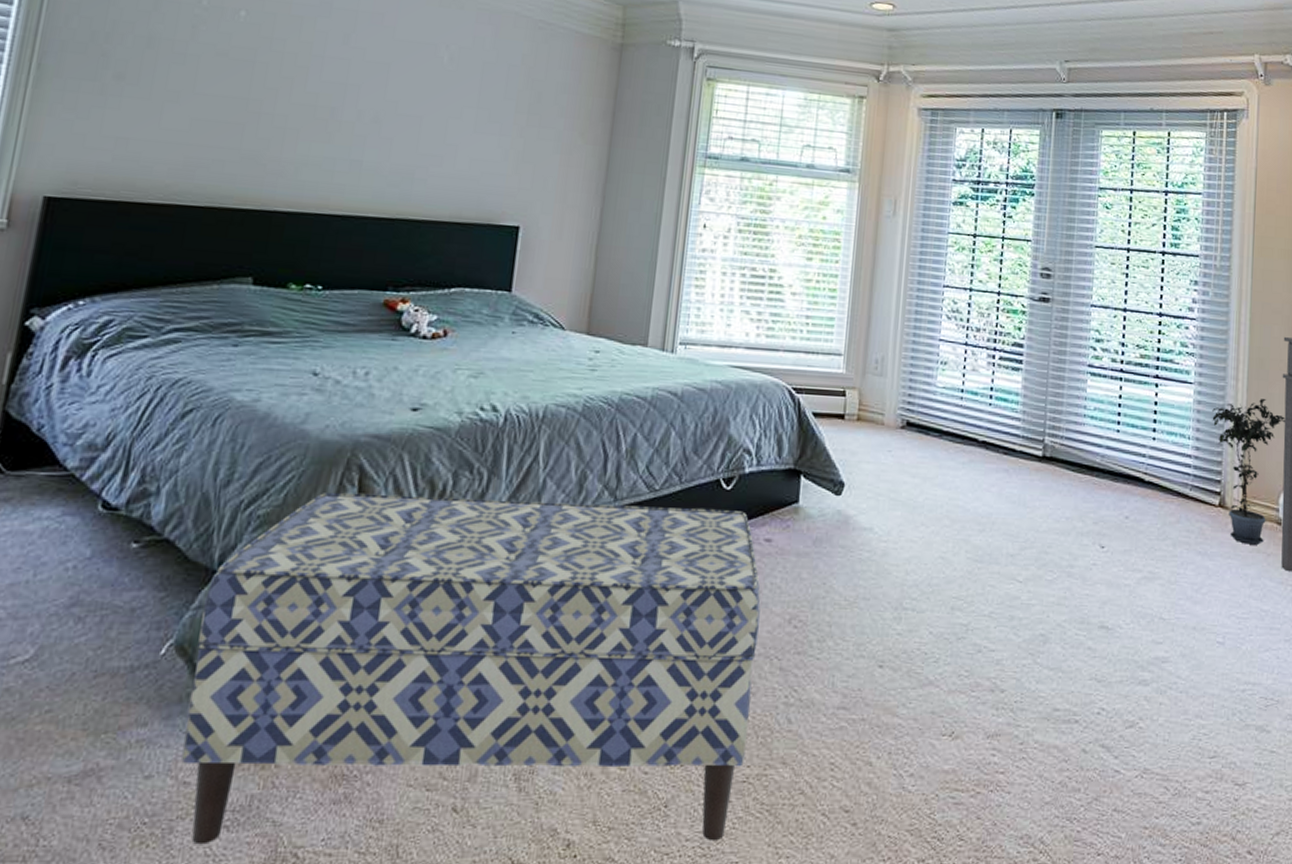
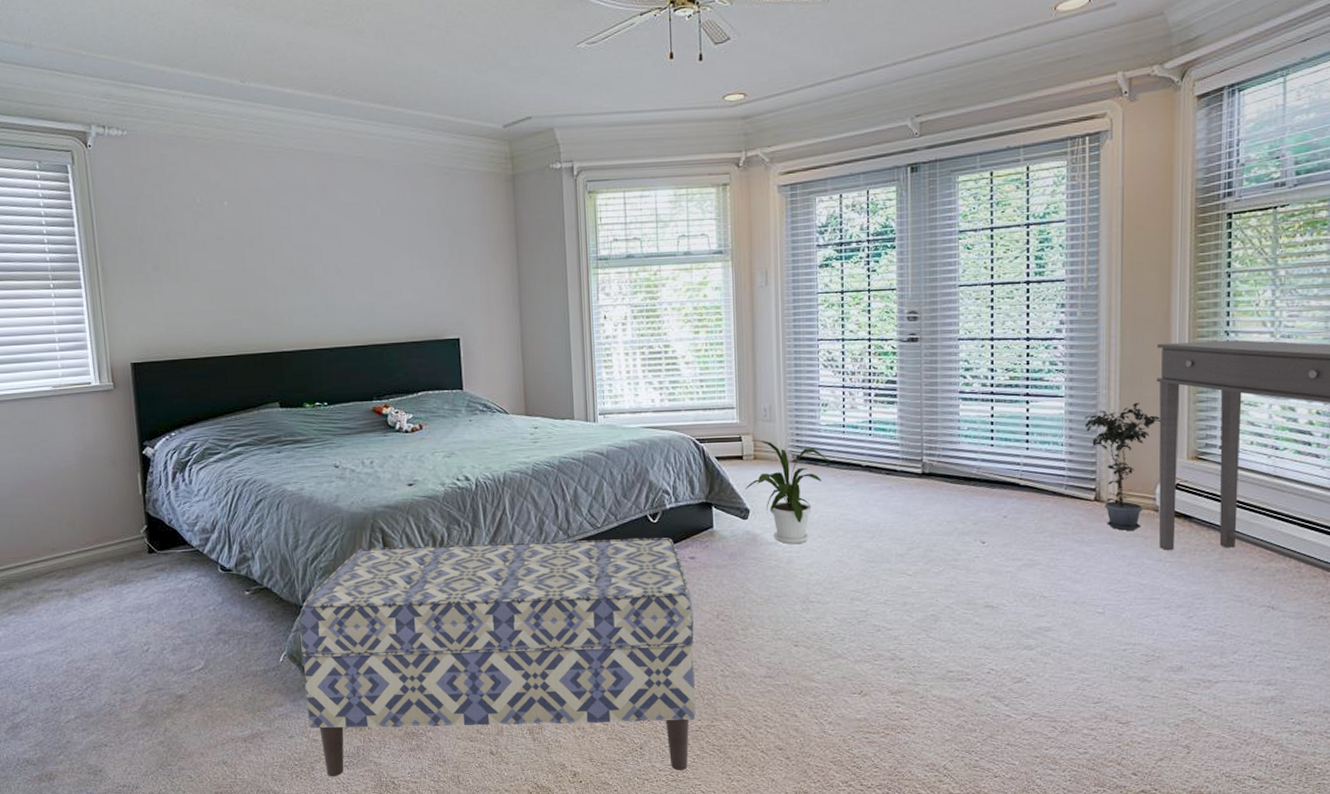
house plant: none [842,396,943,533] -> present [745,440,830,545]

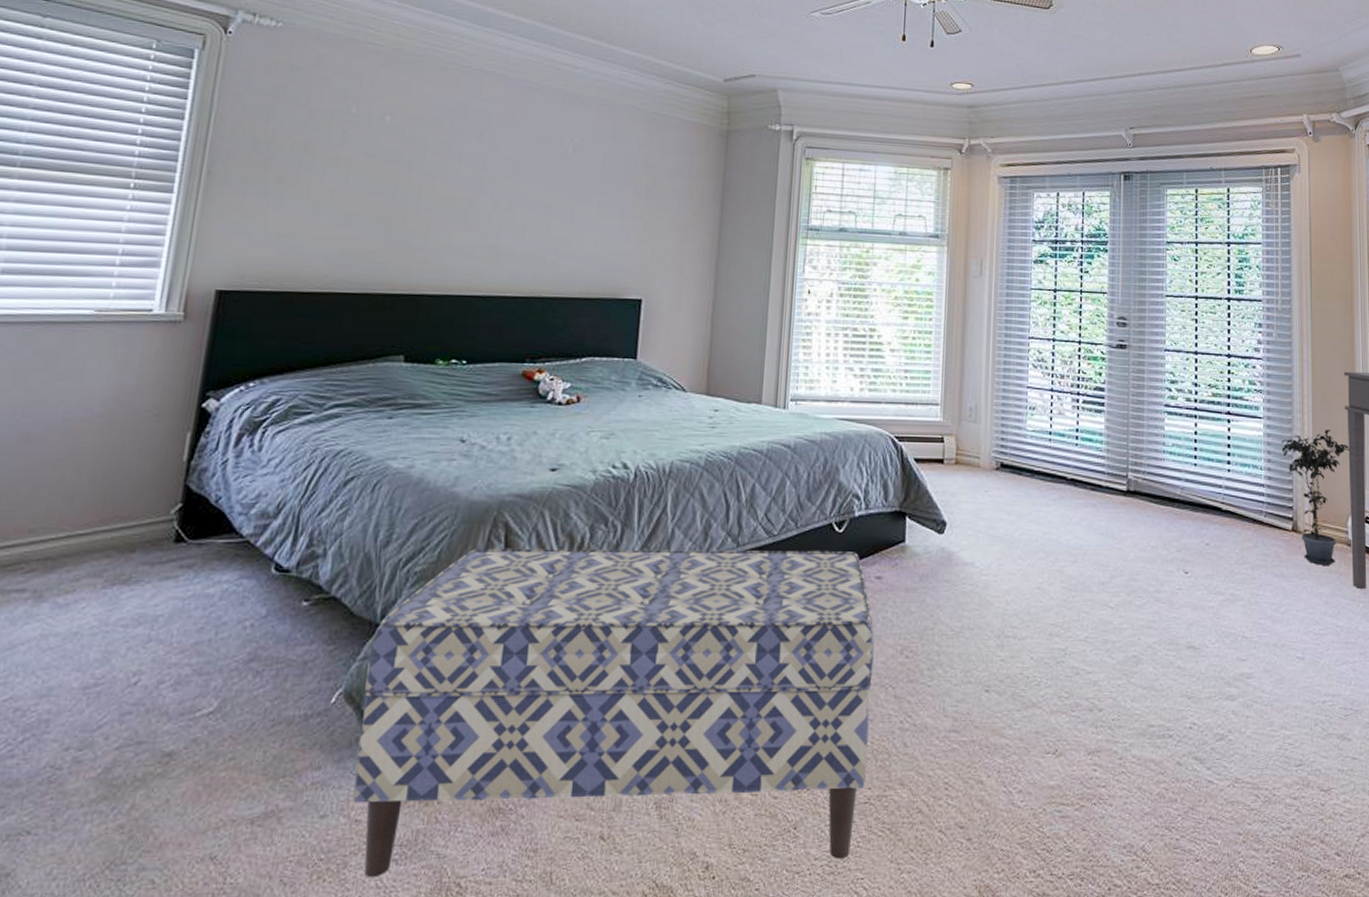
house plant: present [745,440,830,545] -> none [943,442,1035,566]

